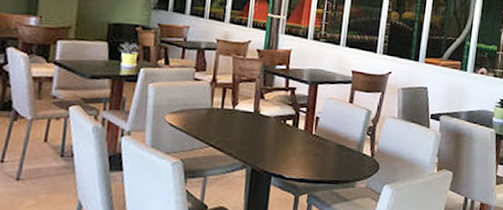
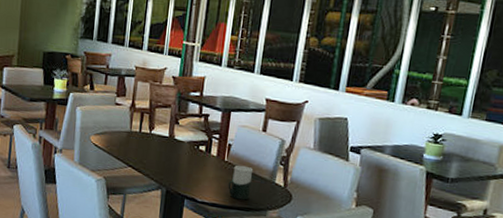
cup: none [316,138,341,173] -> present [228,165,253,200]

